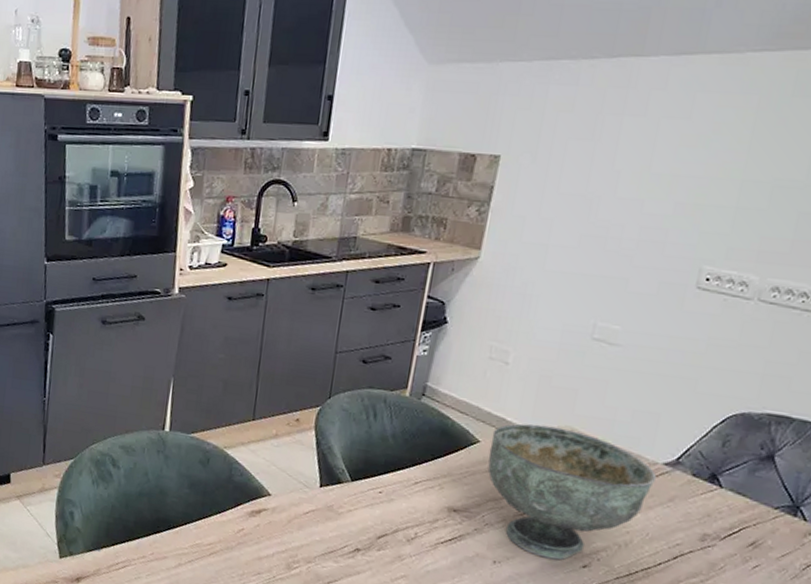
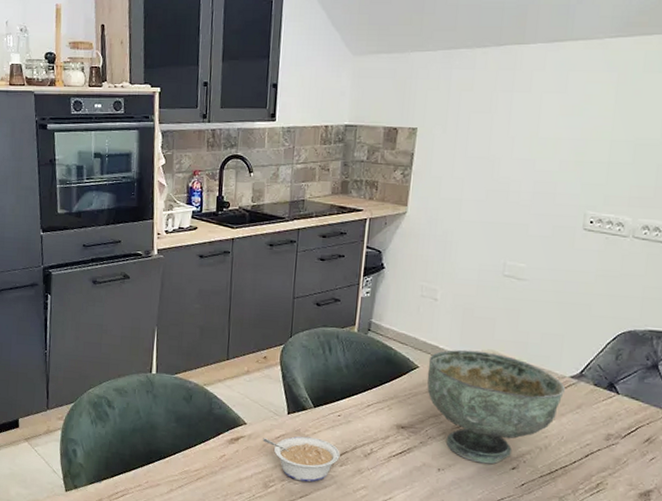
legume: none [288,512,379,567] -> present [263,436,340,483]

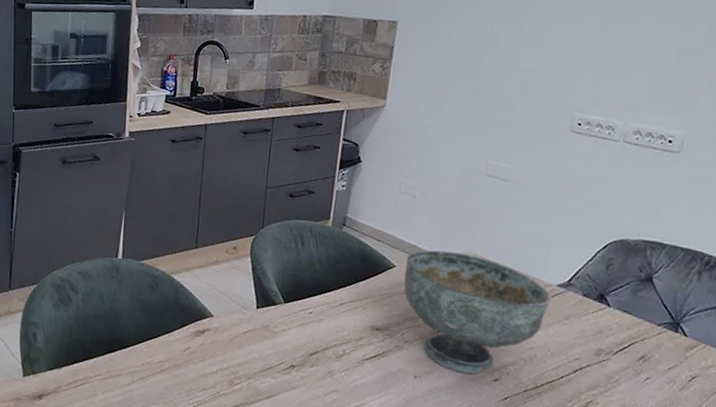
legume: present [263,436,340,483] -> none [229,332,311,383]

